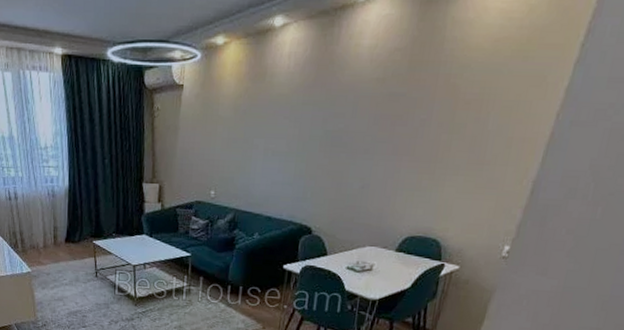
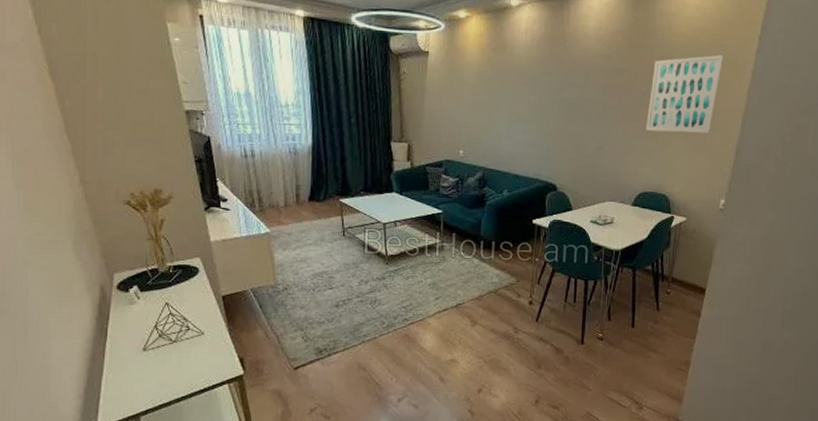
wall art: none [420,70,529,168] -> present [646,54,723,133]

